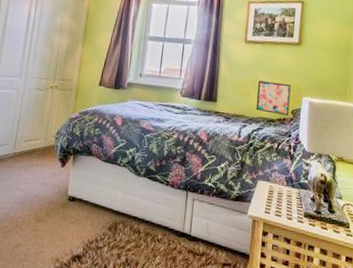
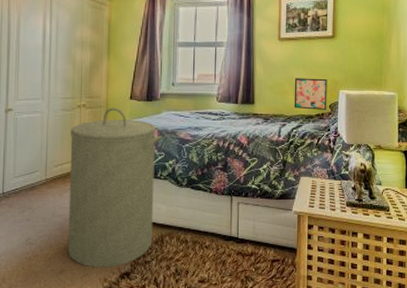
laundry hamper: none [25,91,126,248] -> present [67,107,163,268]

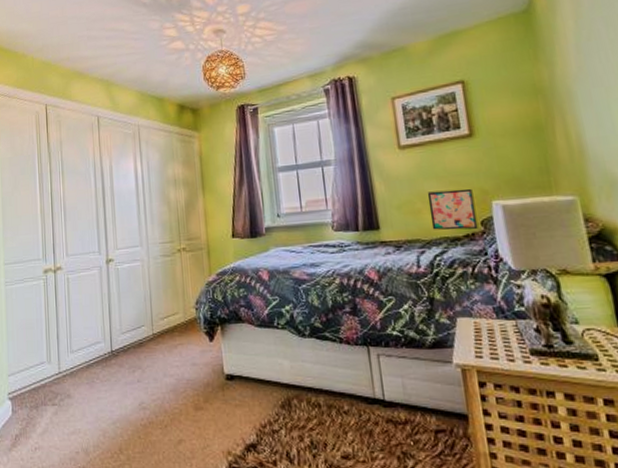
laundry hamper: present [67,107,163,268] -> none [173,248,278,438]

